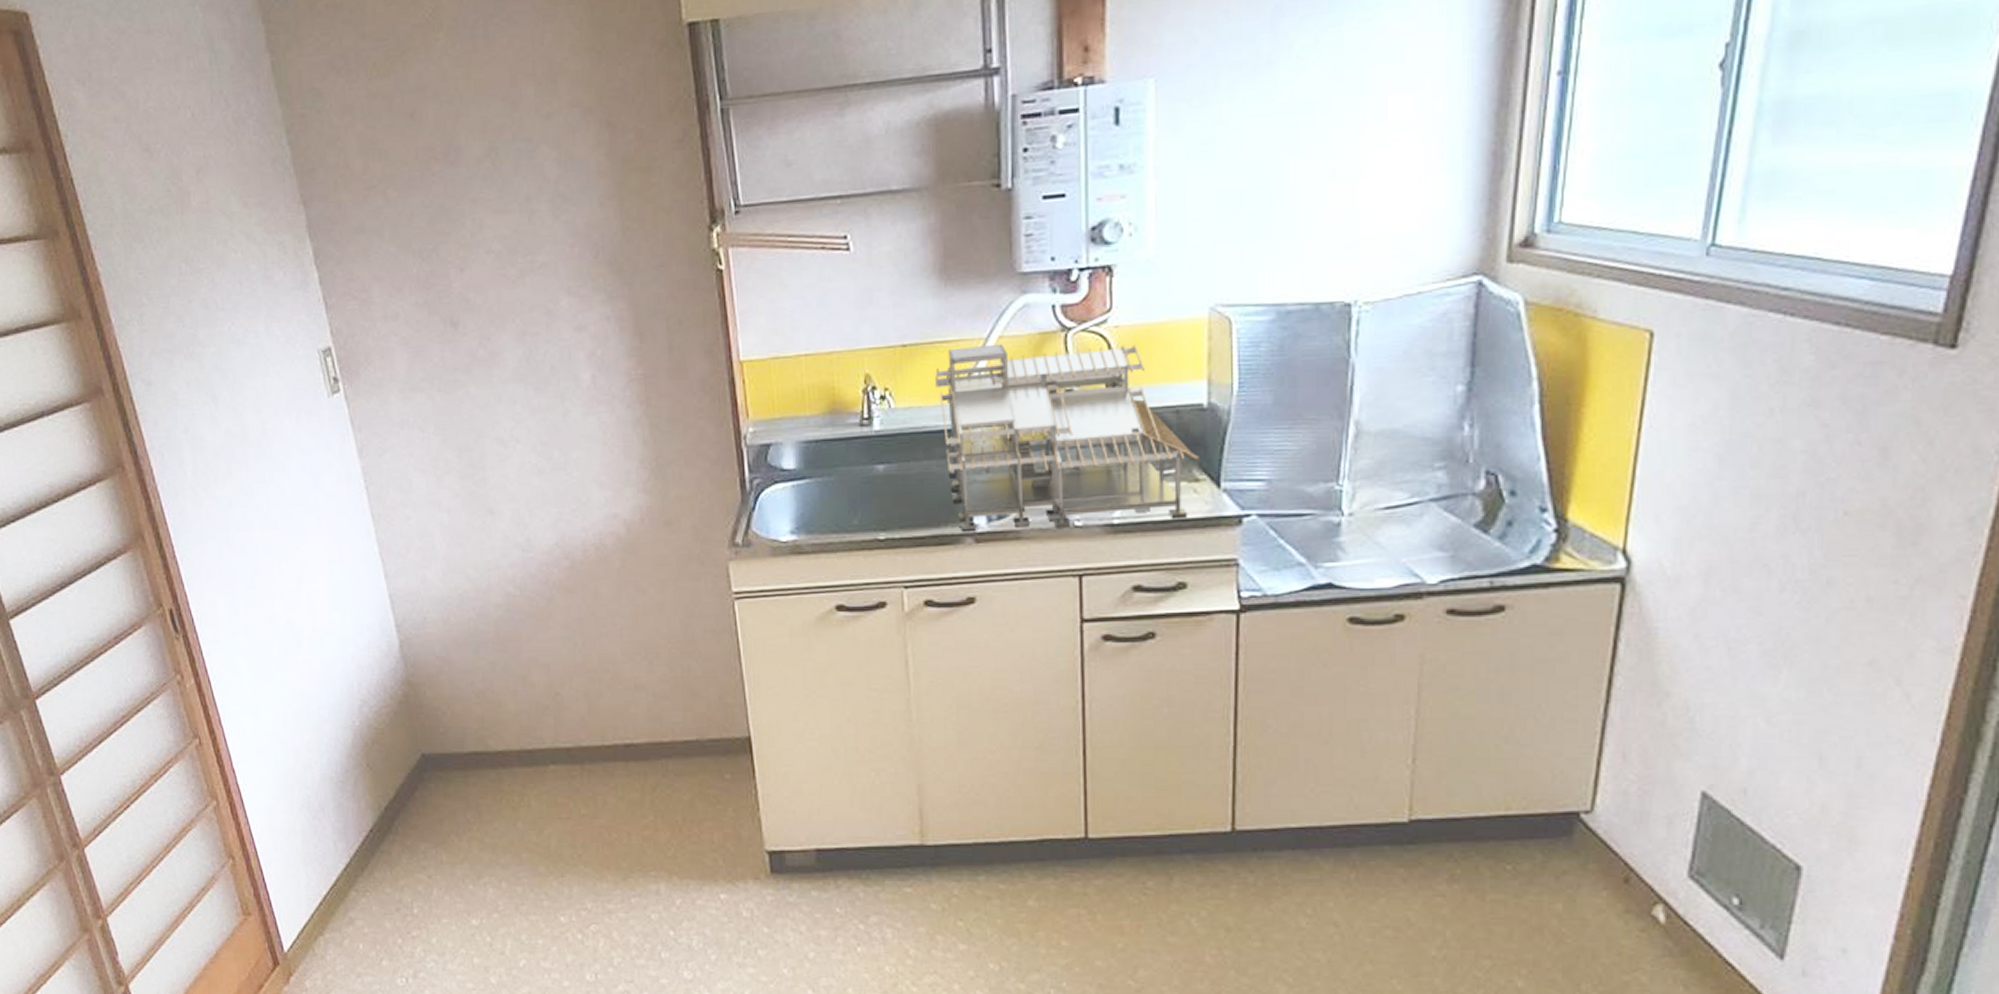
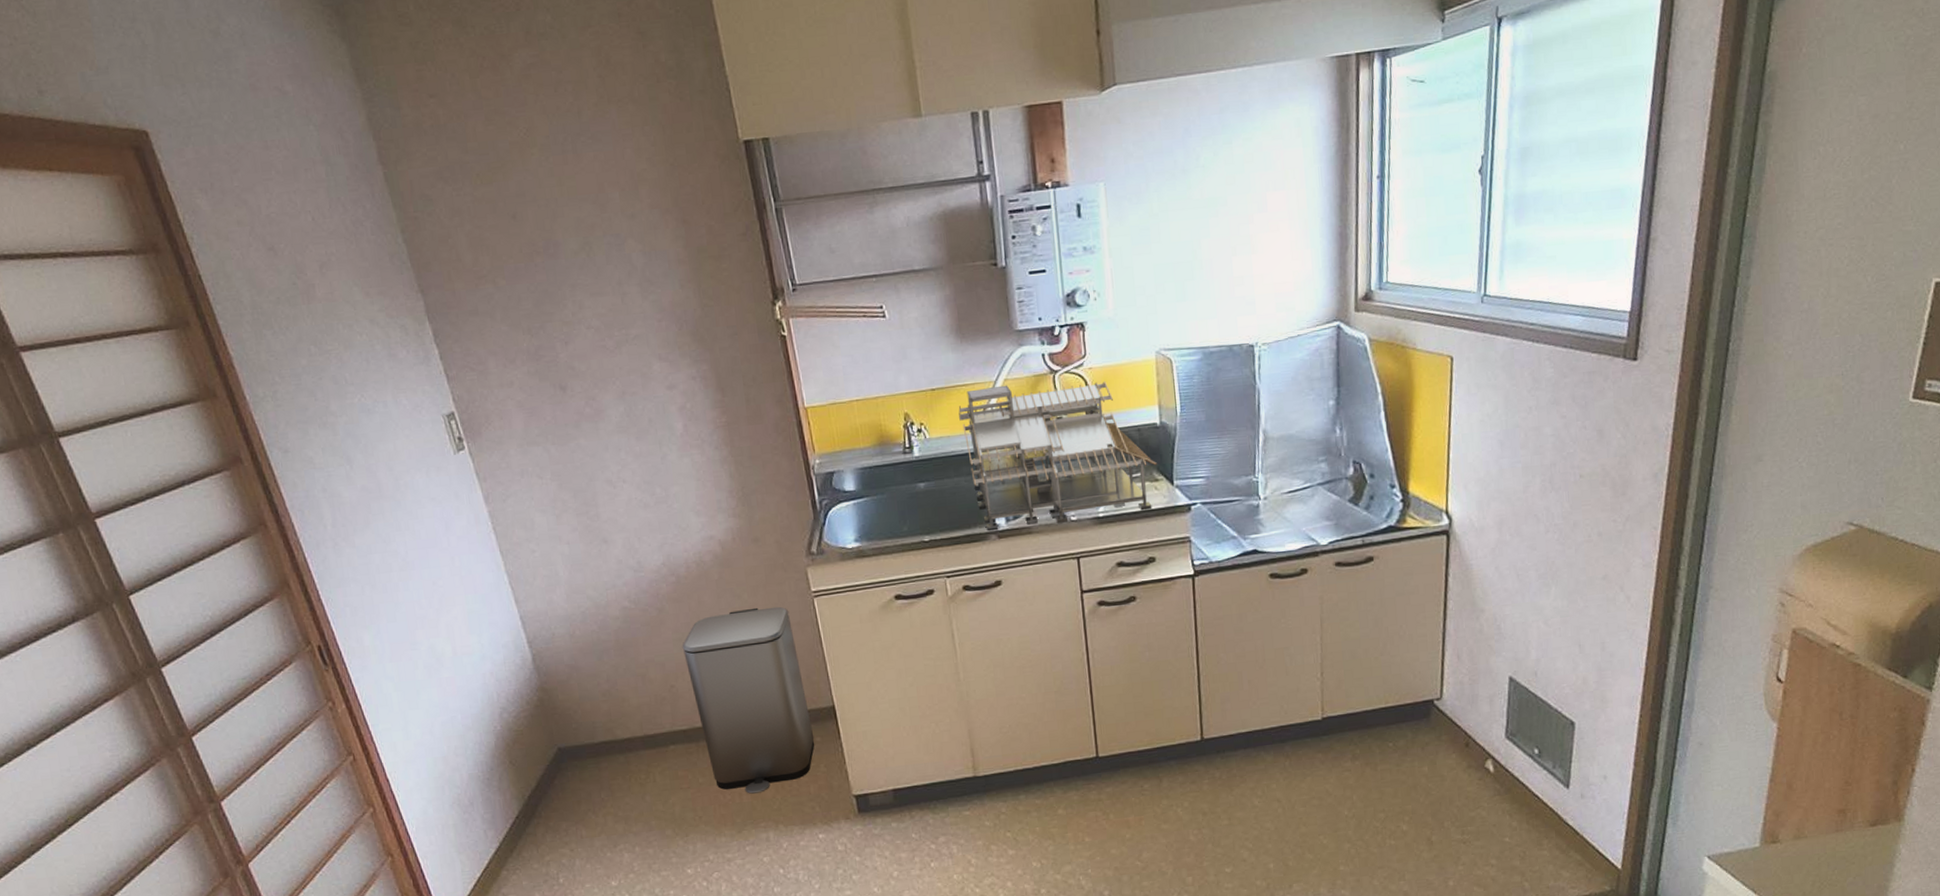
pedal bin: none [572,606,723,834] -> present [682,606,814,794]

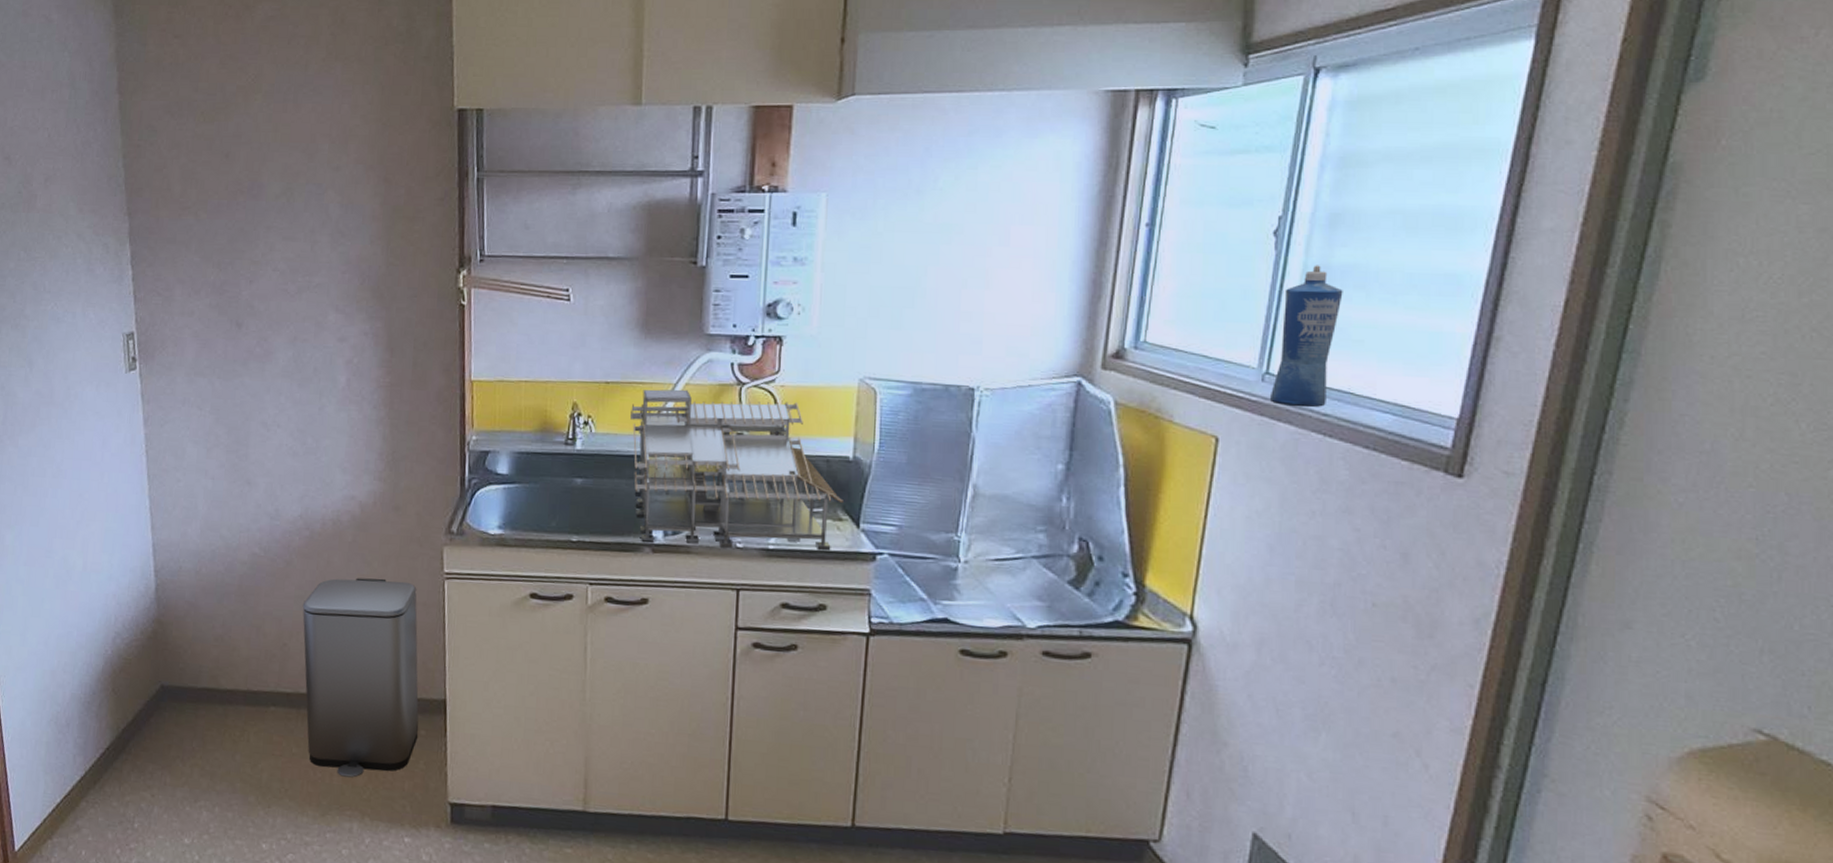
squeeze bottle: none [1488,195,1537,322] -> present [1269,265,1343,408]

